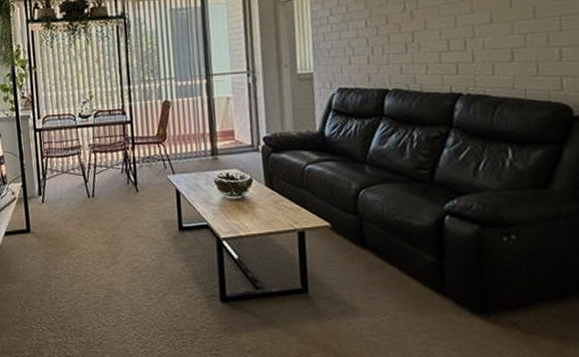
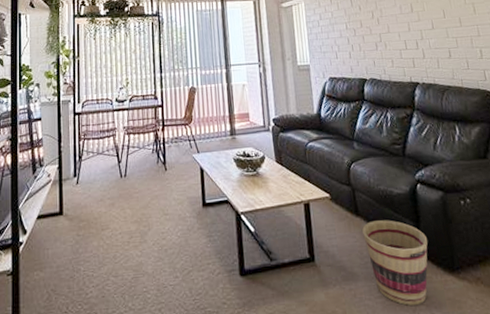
basket: none [369,254,453,345] -> present [362,220,428,306]

